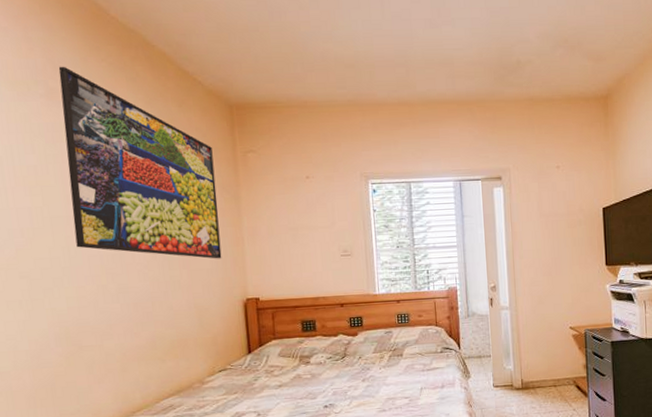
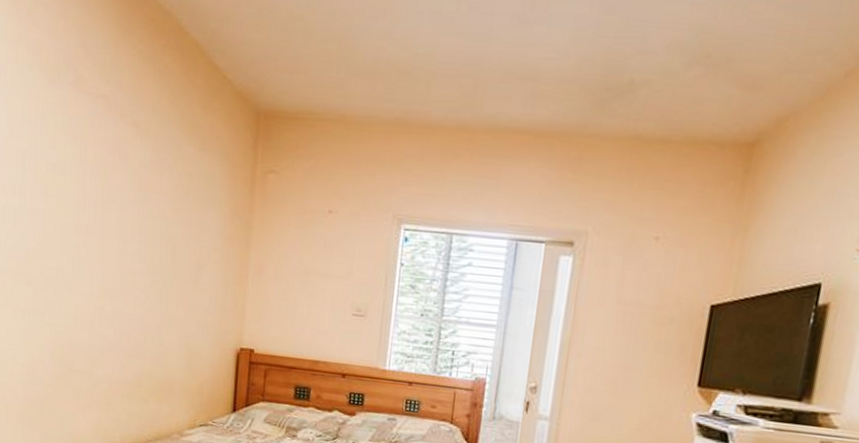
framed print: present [58,66,222,259] -> none [81,51,231,297]

